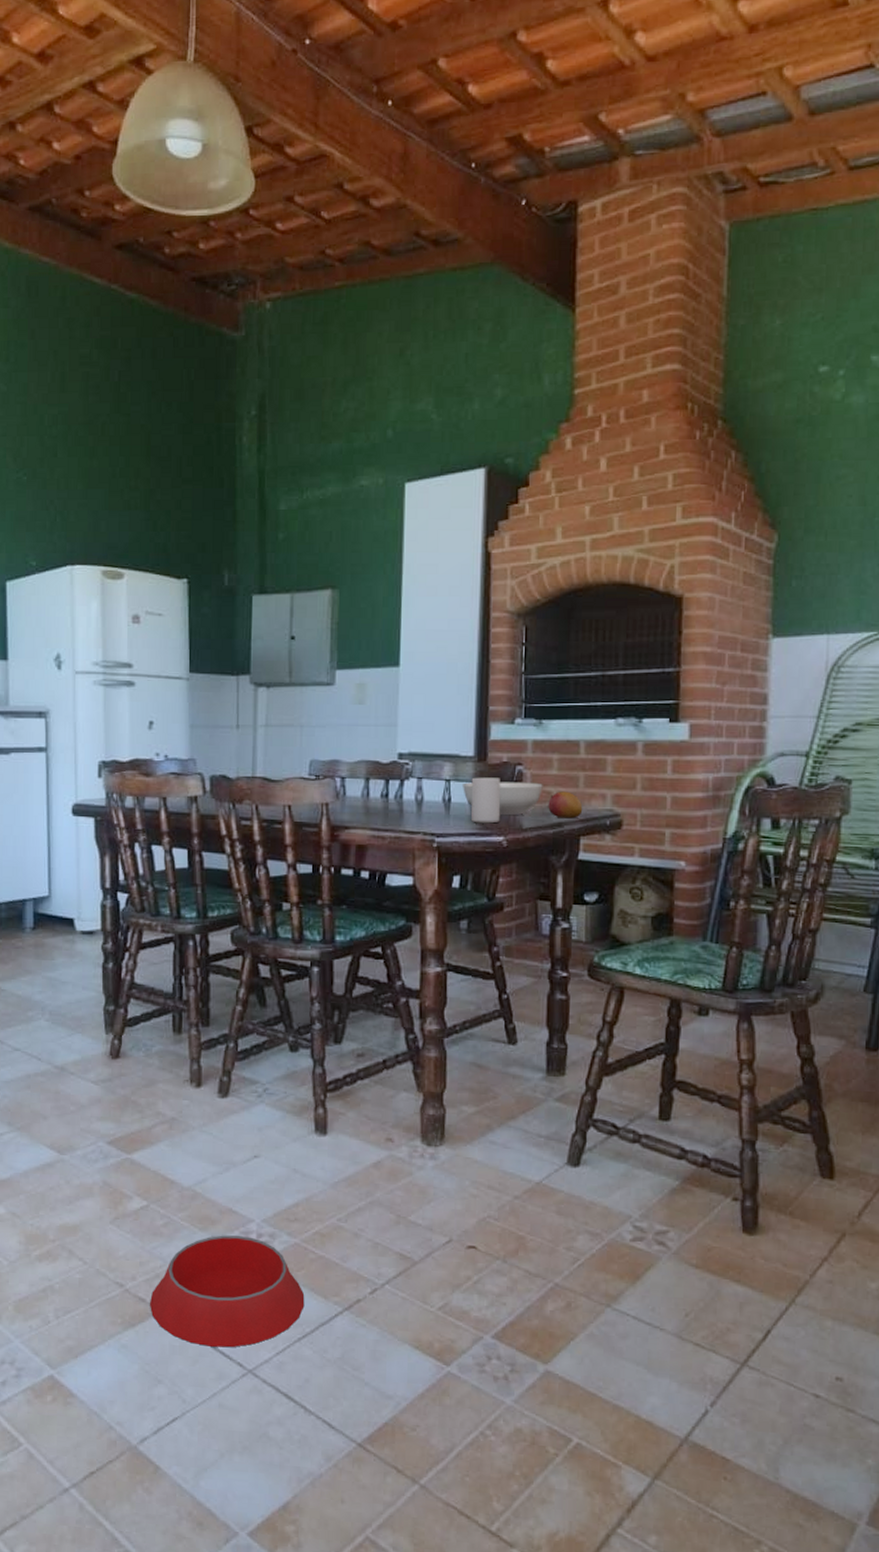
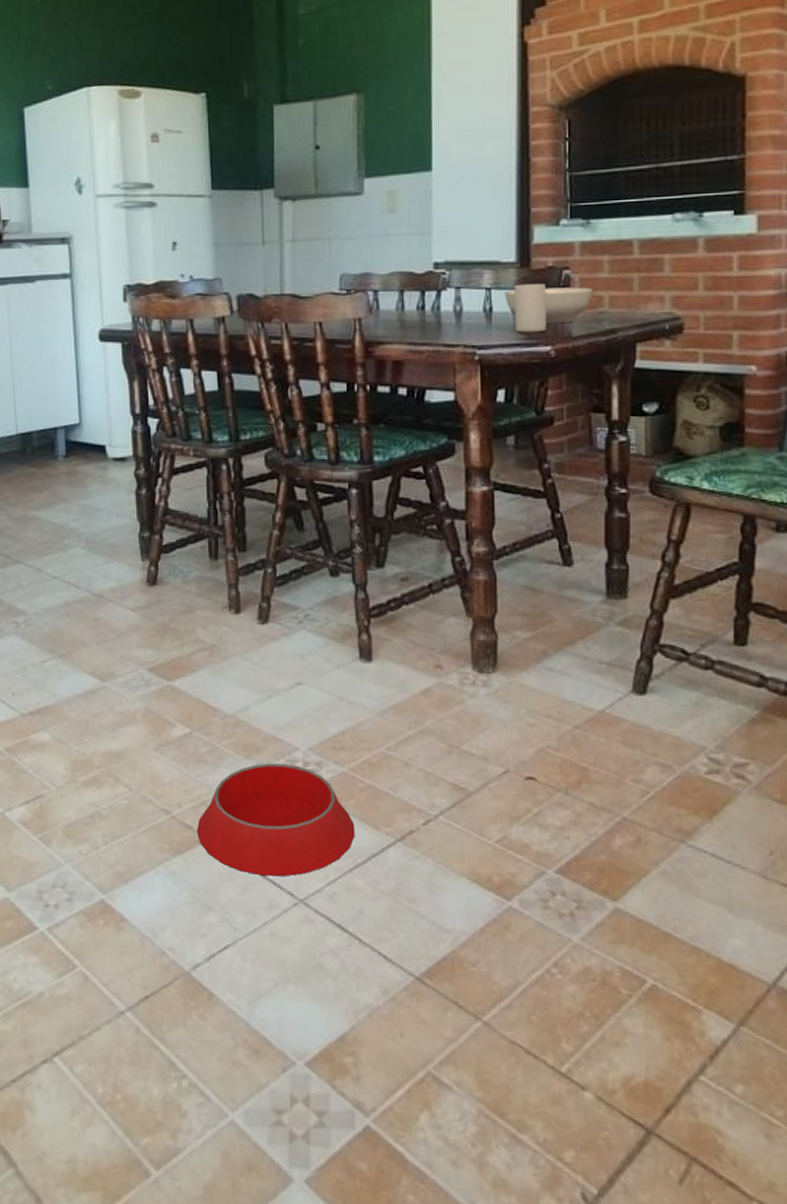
fruit: present [548,791,583,819] -> none [599,295,638,324]

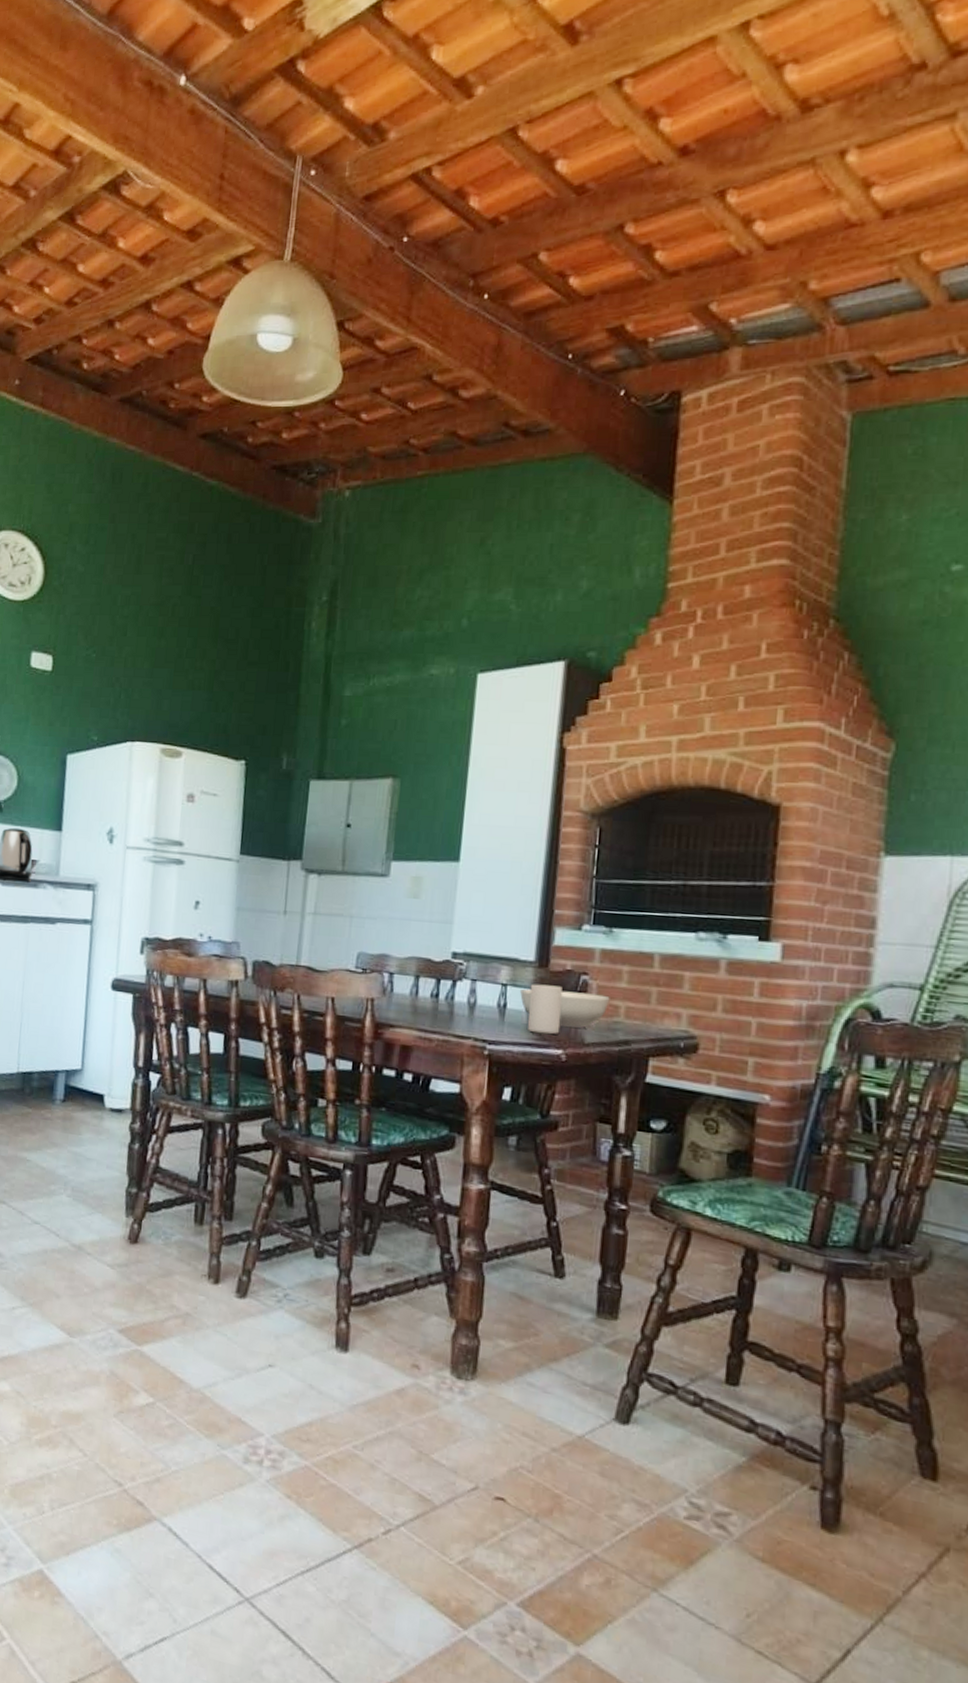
pet bowl: present [197,763,355,877] -> none [147,1445,312,1571]

